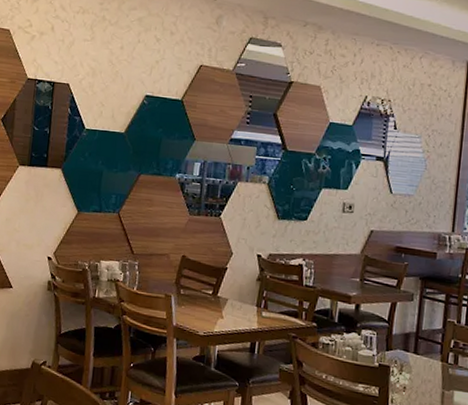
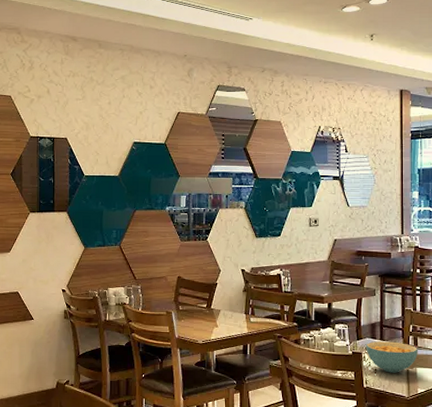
cereal bowl: none [395,354,459,394] -> present [366,341,419,373]

